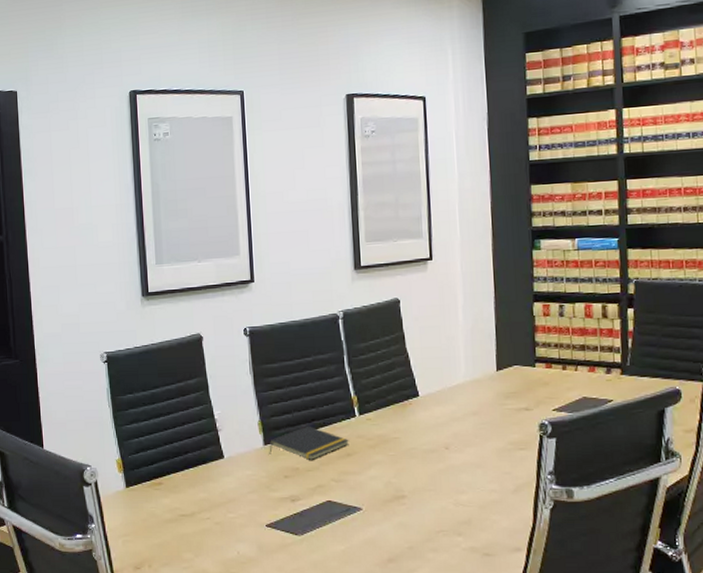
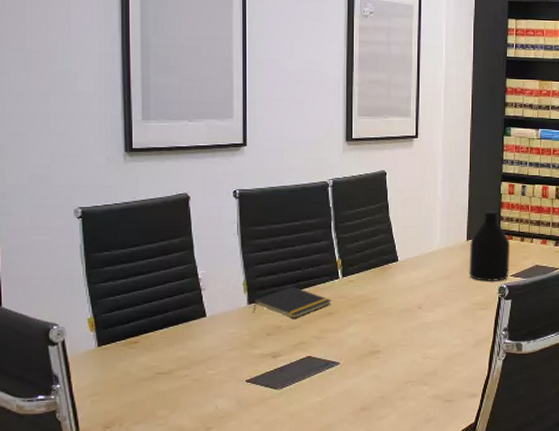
bottle: none [500,336,552,418] -> present [469,211,510,282]

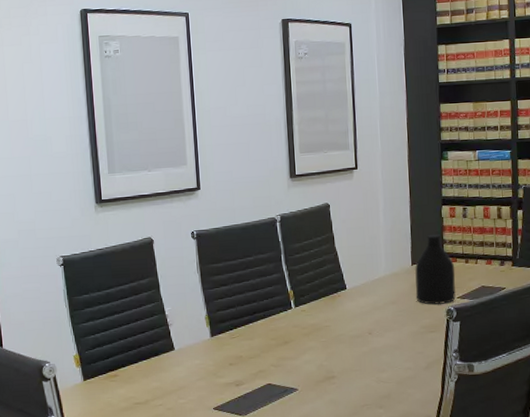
notepad: present [253,286,331,318] -> none [215,318,286,348]

